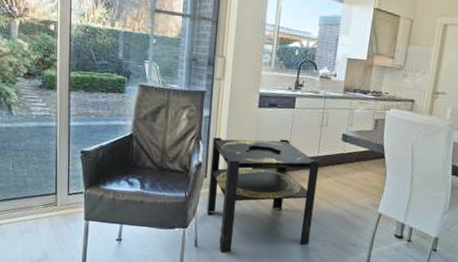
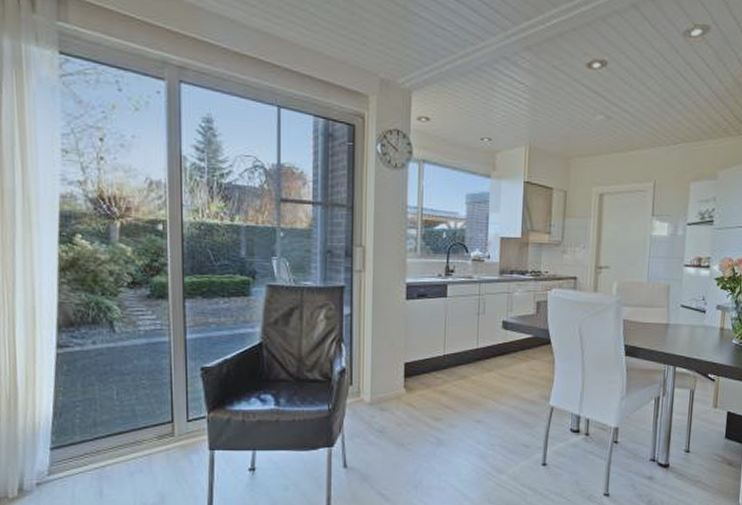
side table: present [206,137,319,253] -> none [355,333,479,472]

